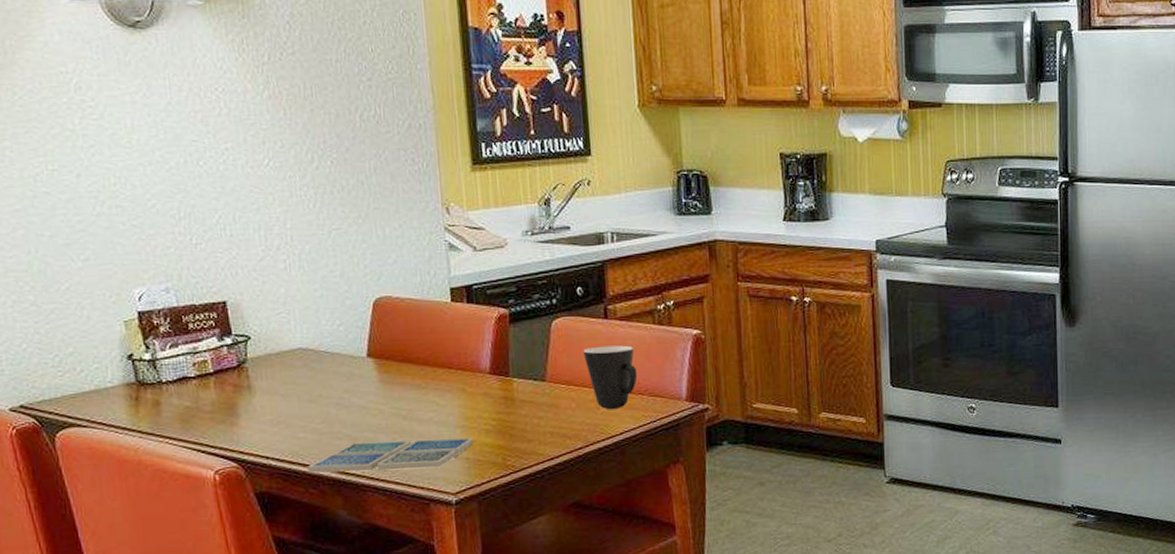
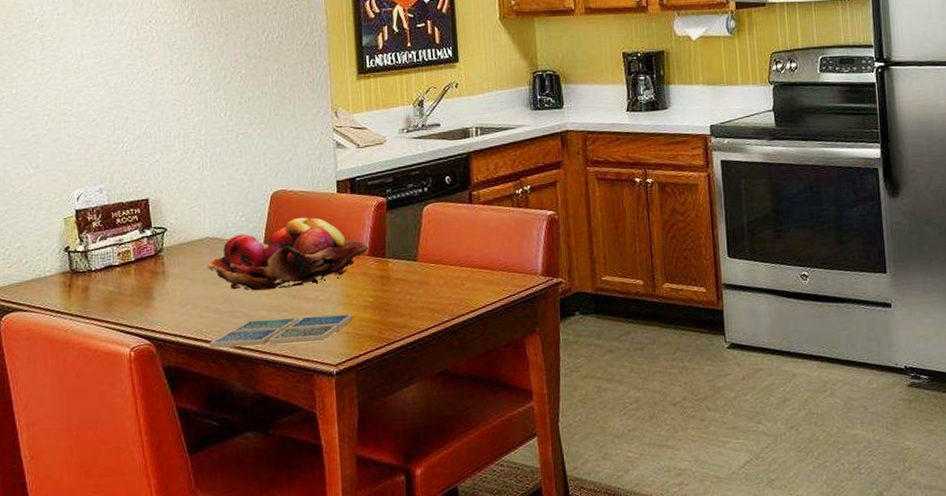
fruit basket: none [300,328,490,410] -> present [207,217,369,291]
mug: present [583,345,638,409] -> none [450,227,498,285]

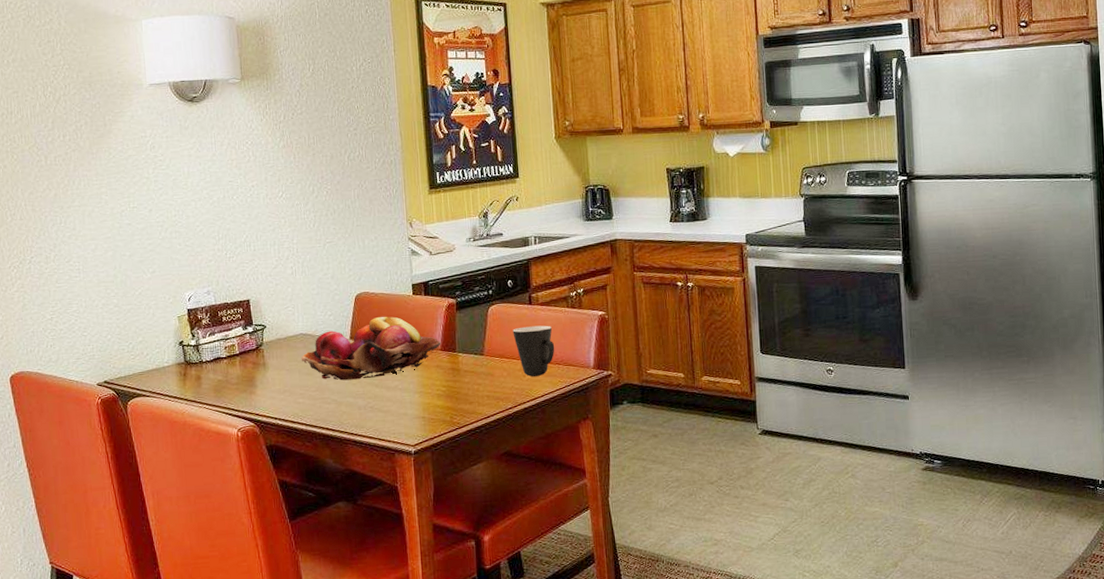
drink coaster: present [209,314,354,349] -> none [304,401,429,430]
mug: none [450,227,498,285] -> present [513,325,555,377]

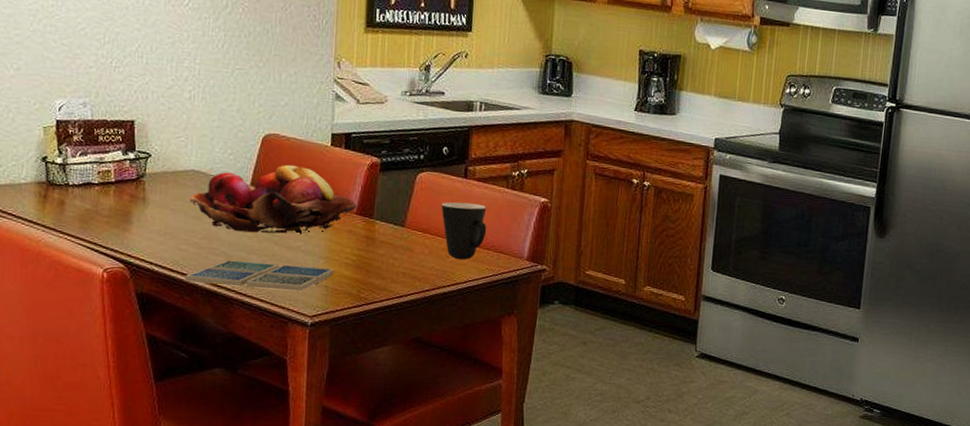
drink coaster: none [304,401,429,430] -> present [184,260,335,292]

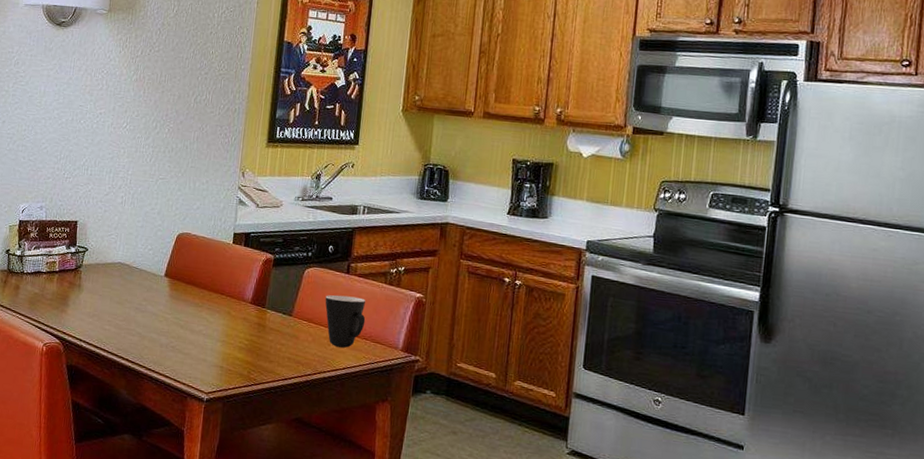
drink coaster: present [184,260,335,292] -> none [106,340,229,370]
fruit basket: present [189,164,357,234] -> none [114,259,252,319]

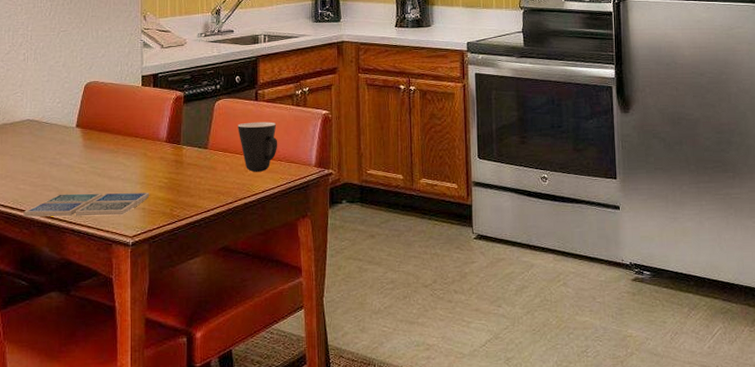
drink coaster: none [106,340,229,370] -> present [23,193,150,217]

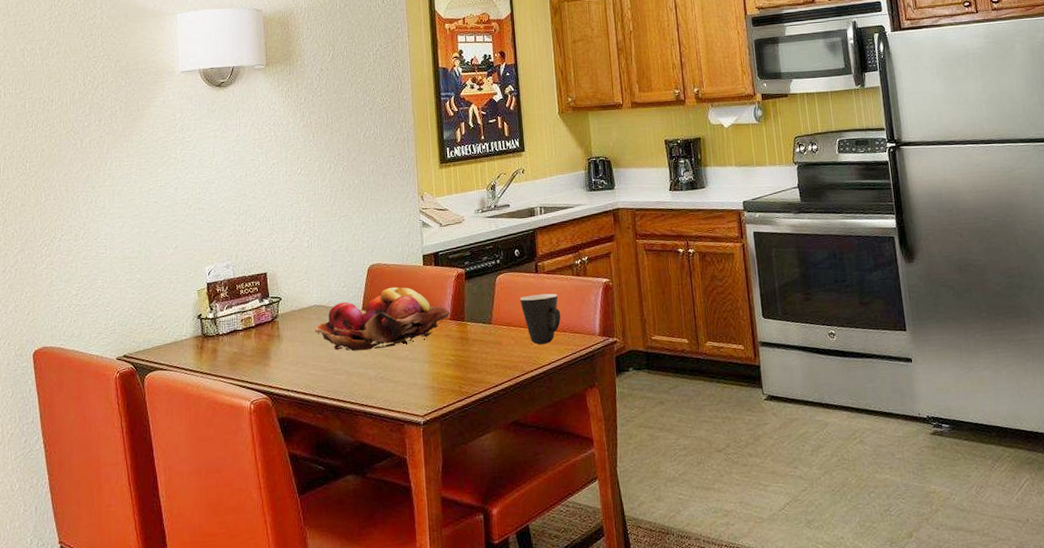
drink coaster: present [23,193,150,217] -> none [316,371,438,402]
fruit basket: none [26,106,166,168] -> present [314,287,450,351]

